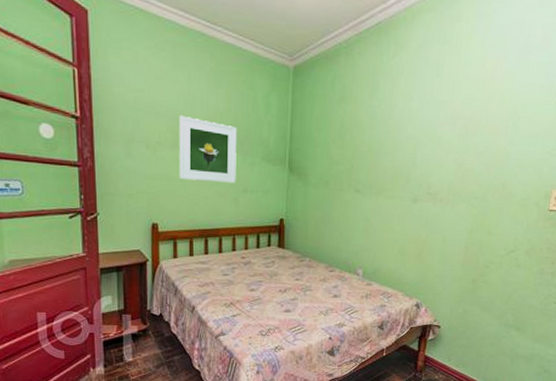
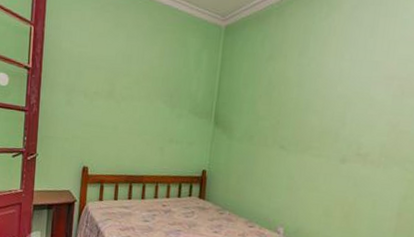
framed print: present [179,115,237,183] -> none [111,69,168,133]

